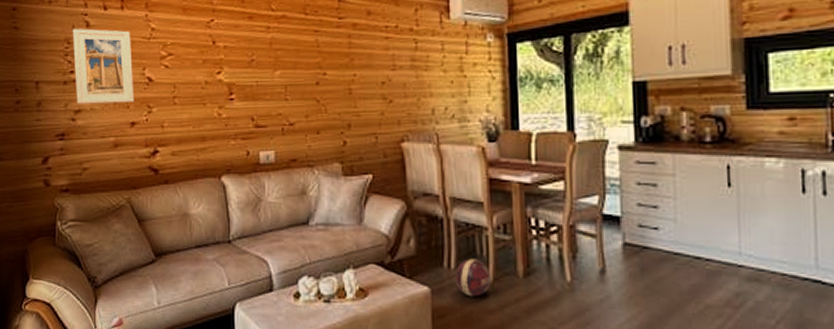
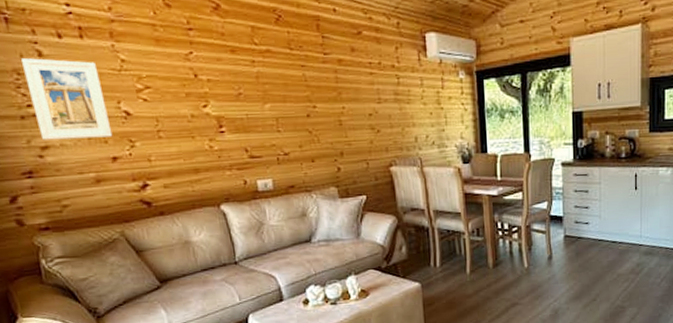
ball: present [454,258,491,297] -> none [439,257,469,287]

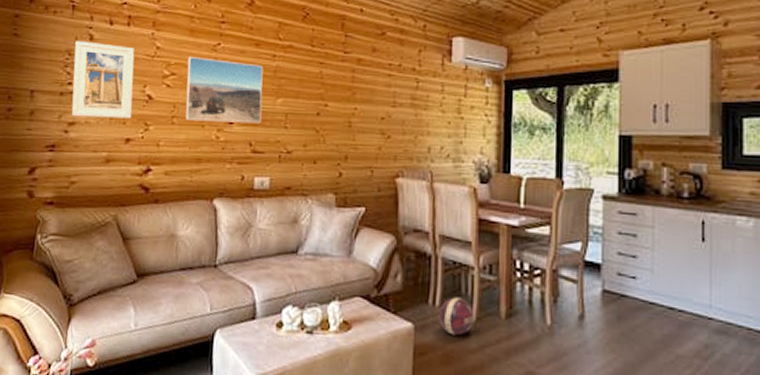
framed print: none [160,67,253,134] -> present [185,56,263,124]
ball: none [439,257,469,287] -> present [438,297,474,336]

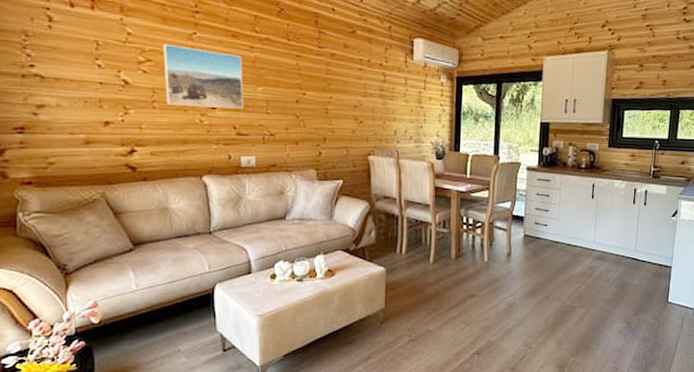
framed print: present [71,41,135,119] -> none [32,22,109,103]
ball: present [438,297,474,336] -> none [404,246,432,274]

